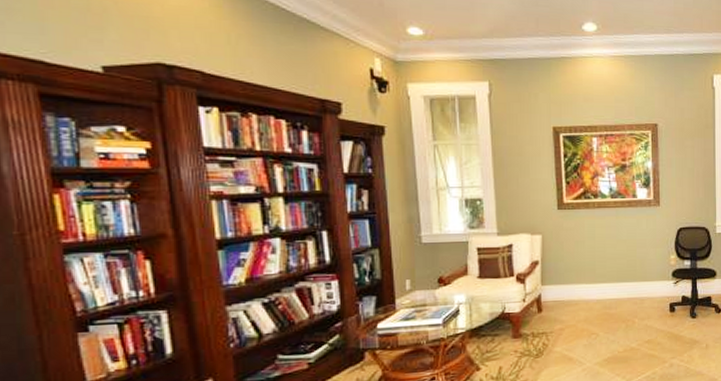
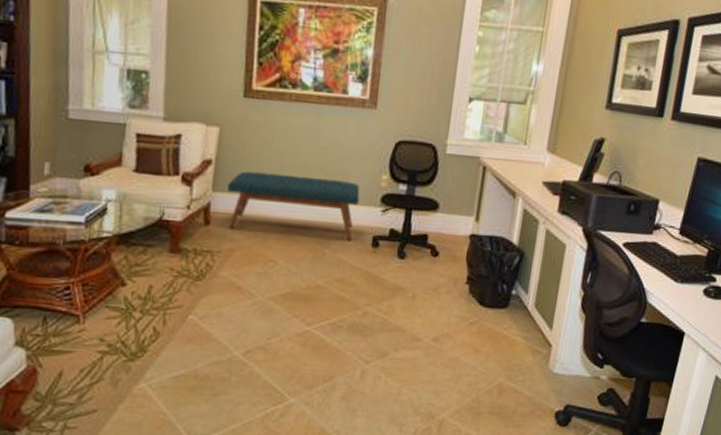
bench: none [552,264,656,312] -> present [226,171,360,242]

